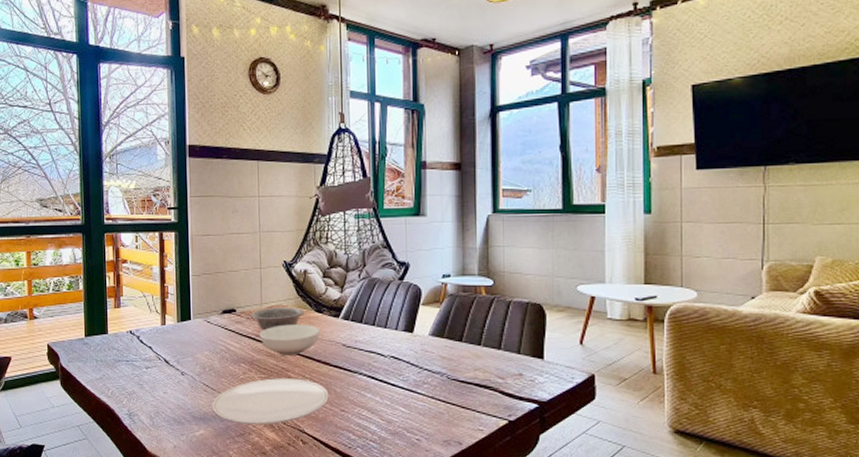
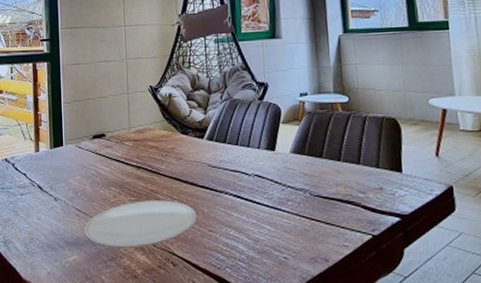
decorative bowl: present [251,307,305,331] -> none [120,130,171,154]
bowl: present [259,324,321,355] -> none [128,146,187,178]

